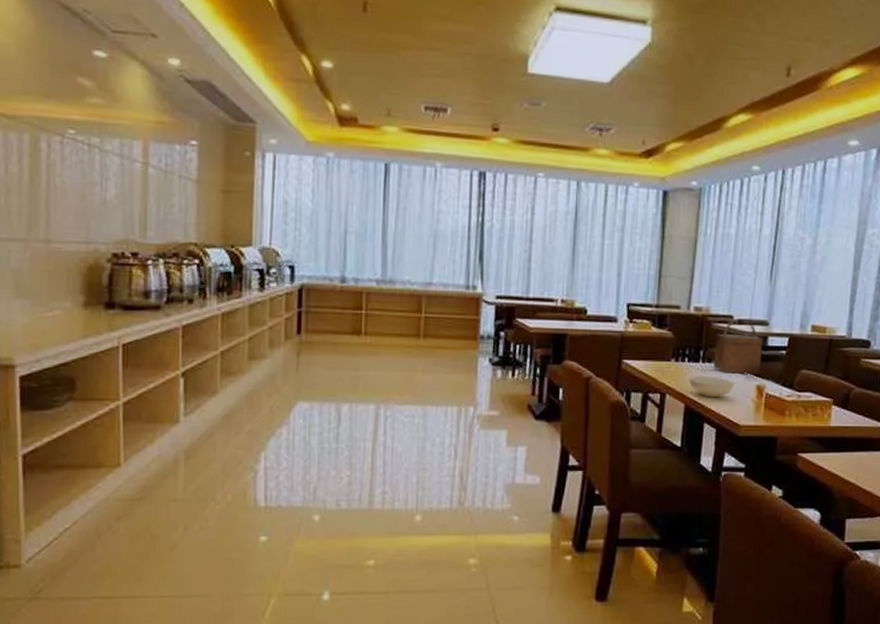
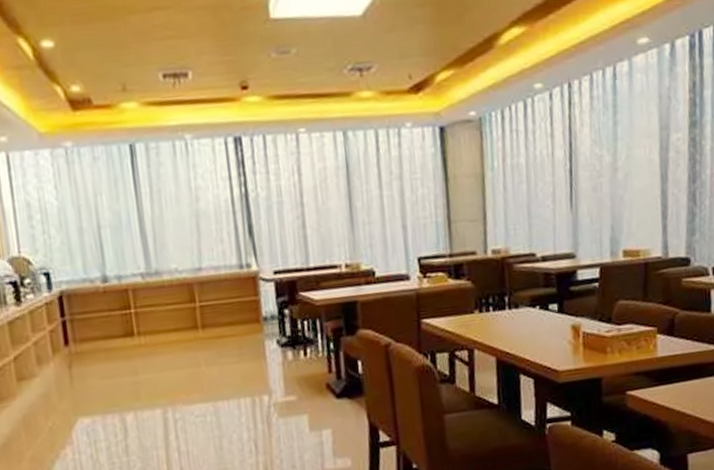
bowl: present [689,375,735,398] -> none [496,322,548,346]
handbag: present [712,318,764,375] -> none [519,255,574,318]

